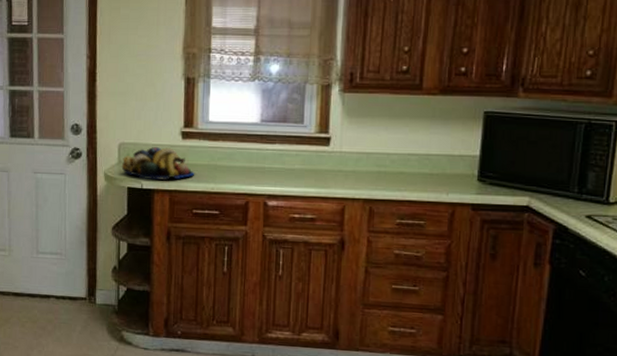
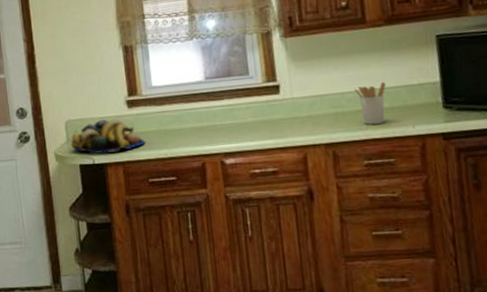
utensil holder: none [400,148,429,187] -> present [354,81,386,125]

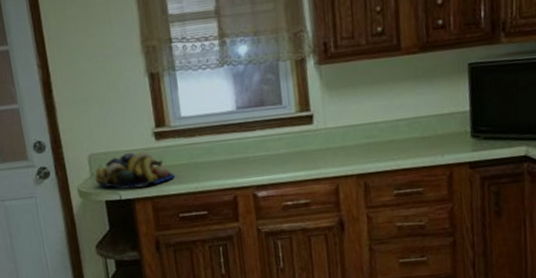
utensil holder: present [354,81,386,125] -> none [387,111,417,155]

